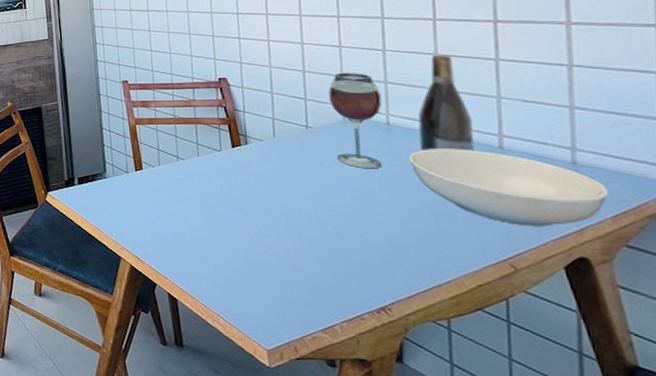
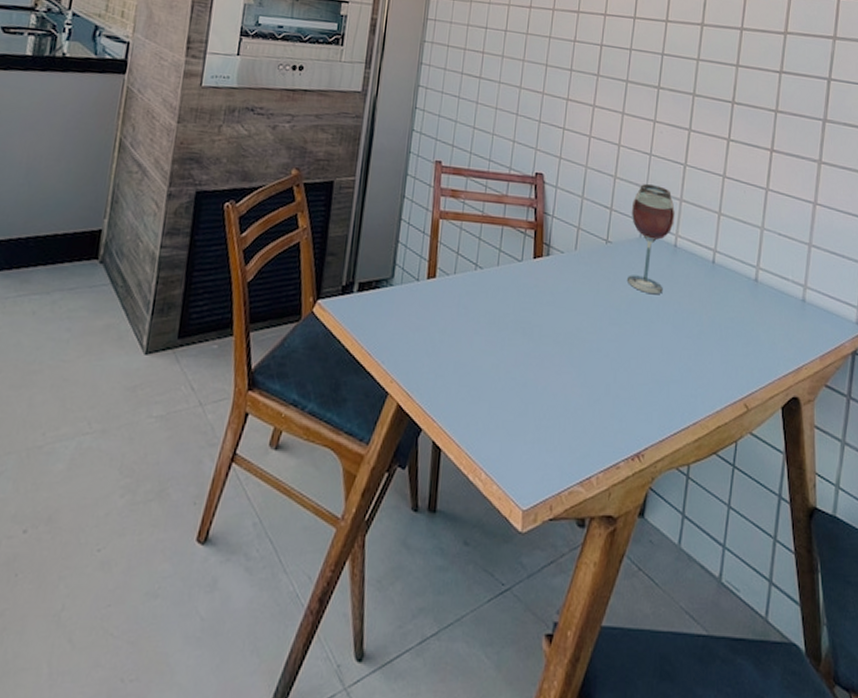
bowl: present [408,149,610,227] -> none [685,276,822,365]
wine bottle: present [418,54,475,152] -> none [696,176,741,282]

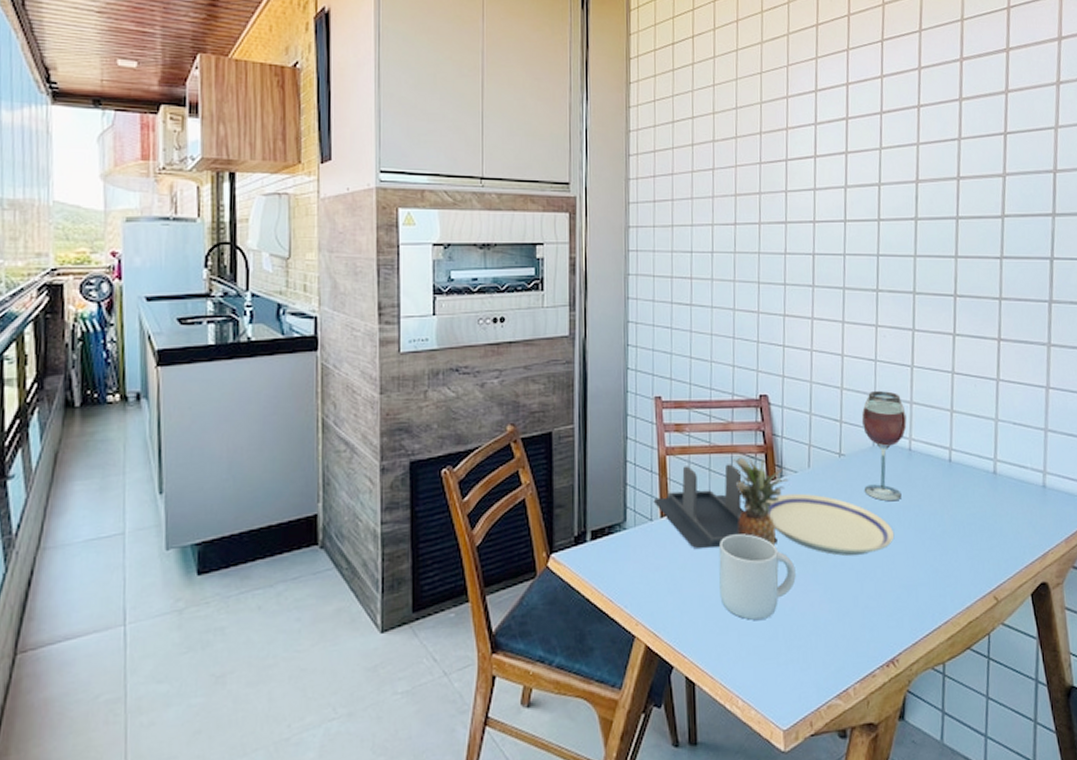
napkin holder: none [422,231,537,320] -> present [653,464,777,548]
mug: none [475,305,552,395] -> present [718,534,796,621]
fruit: none [500,230,555,323] -> present [733,457,789,546]
plate: none [530,272,652,344] -> present [766,493,895,556]

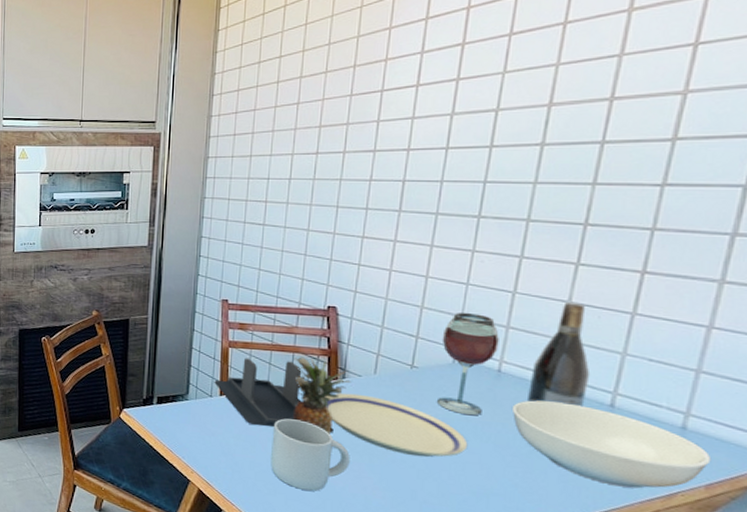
bowl: none [923,475,1066,555] -> present [511,400,712,489]
wine bottle: none [933,372,977,480] -> present [526,301,591,407]

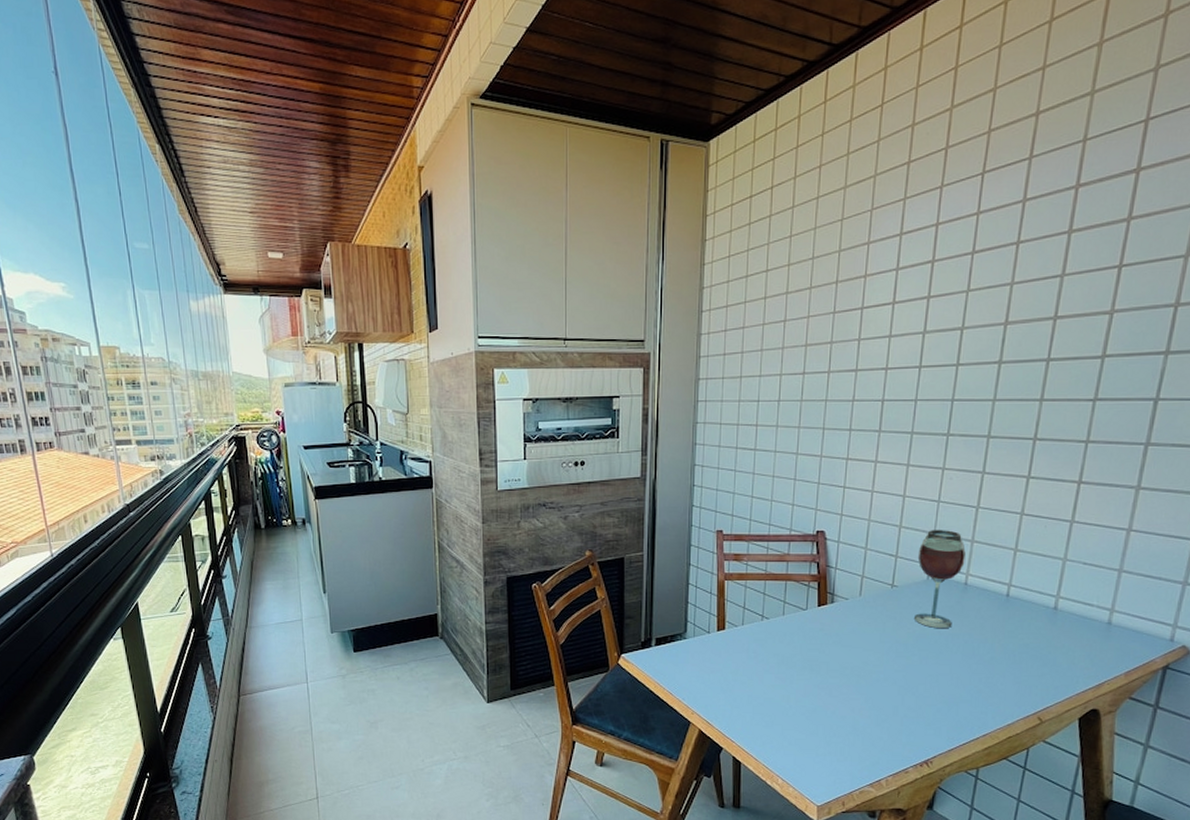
napkin holder: present [214,358,333,432] -> none [711,590,824,658]
mug: present [271,418,350,492] -> none [767,648,840,719]
fruit: present [294,357,351,435] -> none [786,584,839,660]
plate: present [325,392,468,457] -> none [815,617,941,673]
bowl: present [511,400,712,489] -> none [976,609,1130,682]
wine bottle: present [526,301,591,407] -> none [988,513,1039,612]

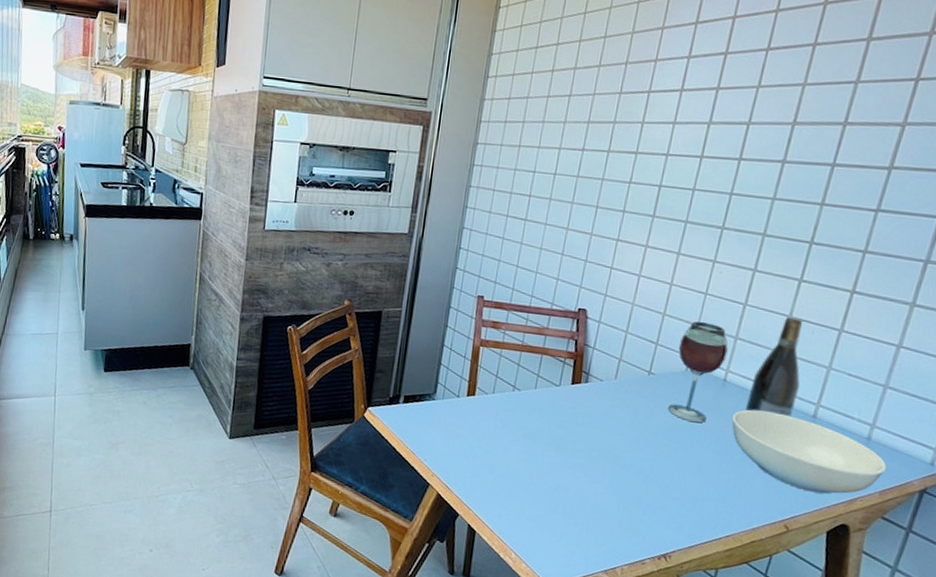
bowl: none [976,609,1130,682] -> present [731,409,887,494]
wine bottle: none [988,513,1039,612] -> present [744,316,803,417]

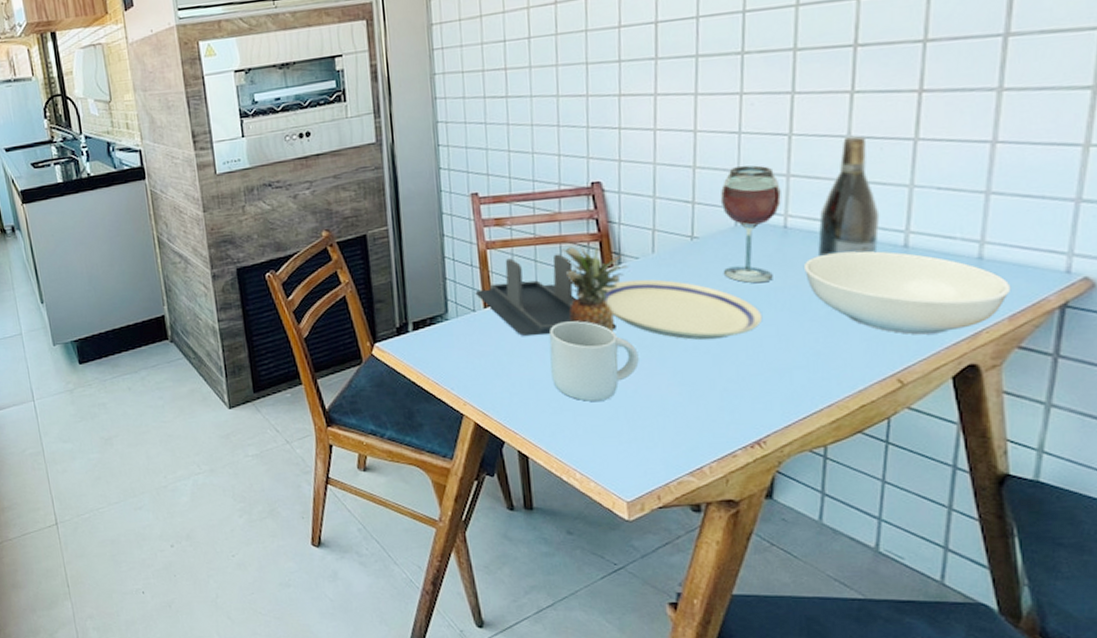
napkin holder: none [462,358,572,436] -> present [475,254,616,336]
mug: none [510,421,585,496] -> present [548,321,639,402]
fruit: none [536,359,593,439] -> present [561,245,629,332]
plate: none [567,397,691,463] -> present [601,279,763,340]

